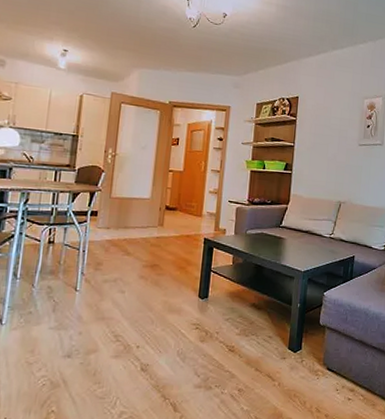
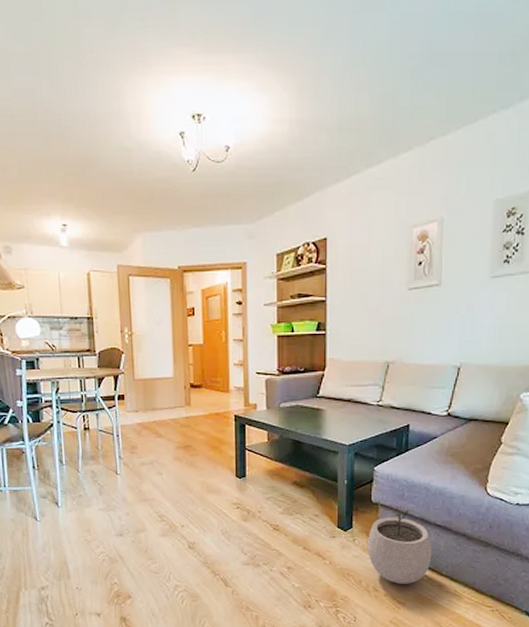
plant pot: none [313,328,368,404] -> present [367,506,432,584]

